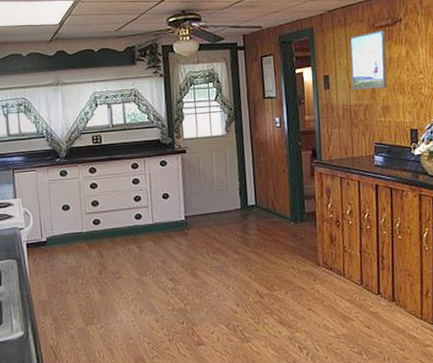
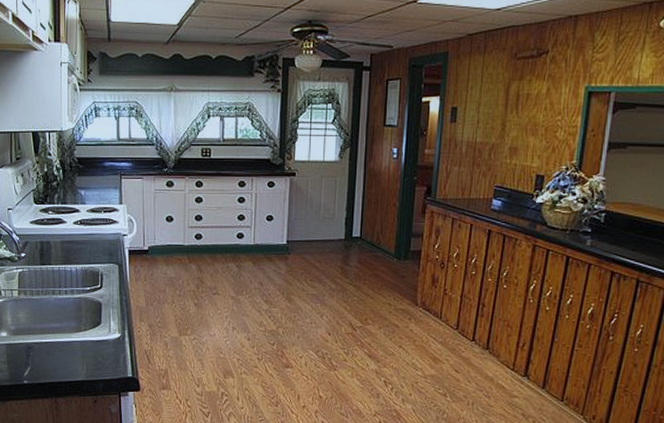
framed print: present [350,29,387,91] -> none [480,61,527,127]

